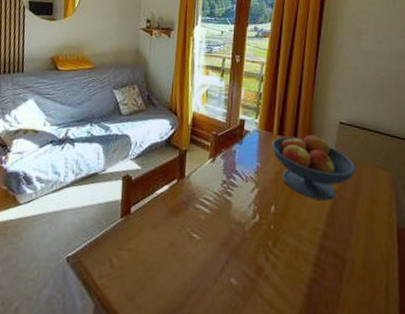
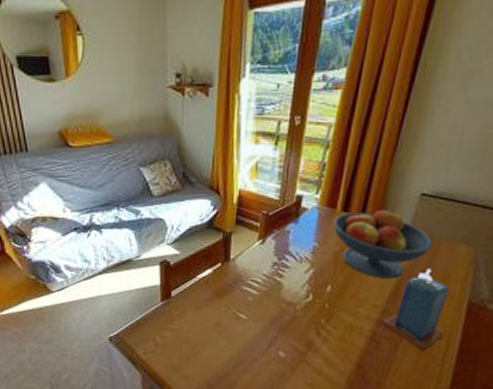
candle: none [324,192,382,283] -> present [382,269,451,352]

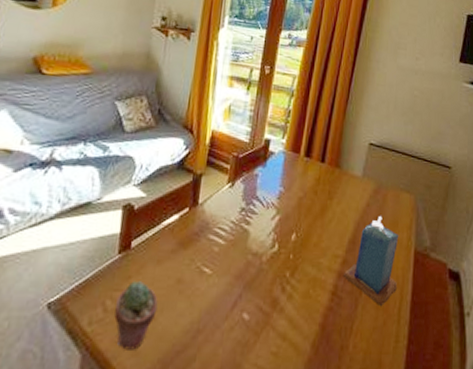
potted succulent: none [163,323,200,374] -> present [114,281,158,350]
fruit bowl: present [332,209,433,279] -> none [296,156,382,227]

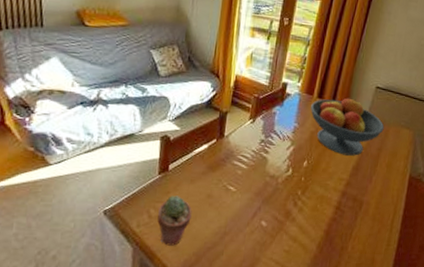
fruit bowl: none [296,156,382,227] -> present [310,98,384,156]
candle: present [342,216,399,307] -> none [346,148,397,219]

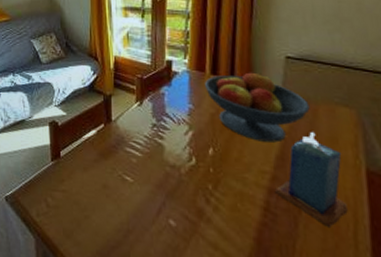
potted succulent: present [157,195,192,246] -> none [54,184,90,241]
candle: none [346,148,397,219] -> present [274,132,348,229]

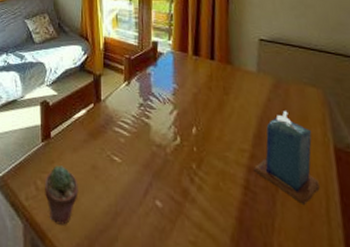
potted succulent: none [54,184,90,241] -> present [44,165,78,225]
fruit bowl: present [204,72,310,143] -> none [187,53,282,121]

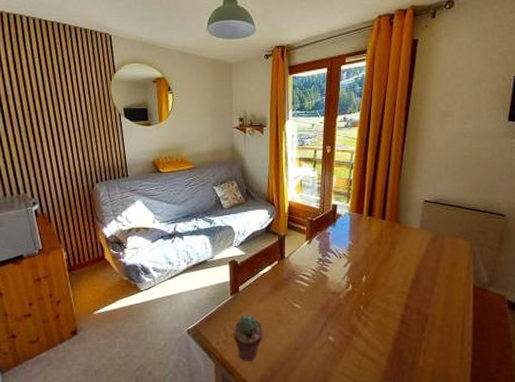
candle: present [253,111,320,206] -> none [409,260,459,332]

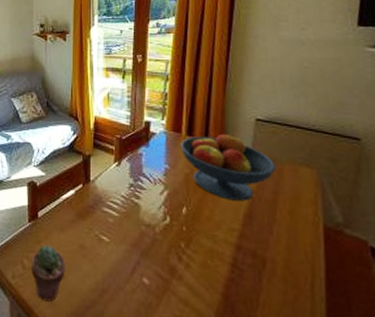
fruit bowl: none [361,213,439,269] -> present [180,133,276,201]

